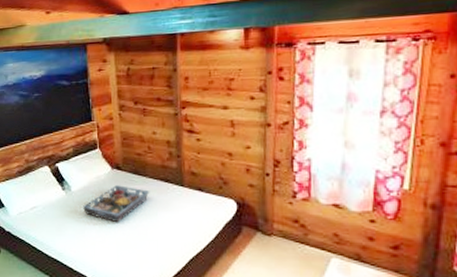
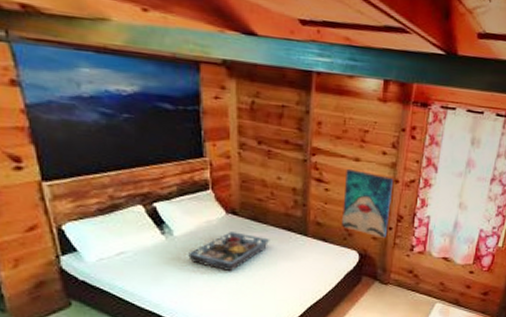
wall art: none [215,118,266,185] -> present [342,169,394,238]

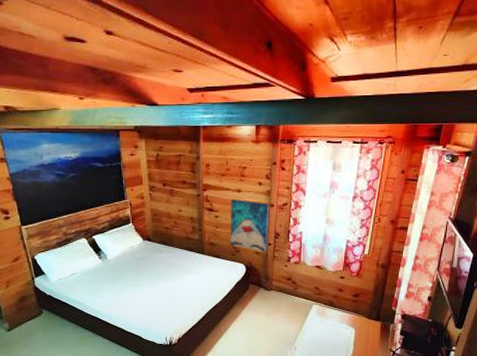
serving tray: present [188,232,270,272] -> none [118,254,176,285]

